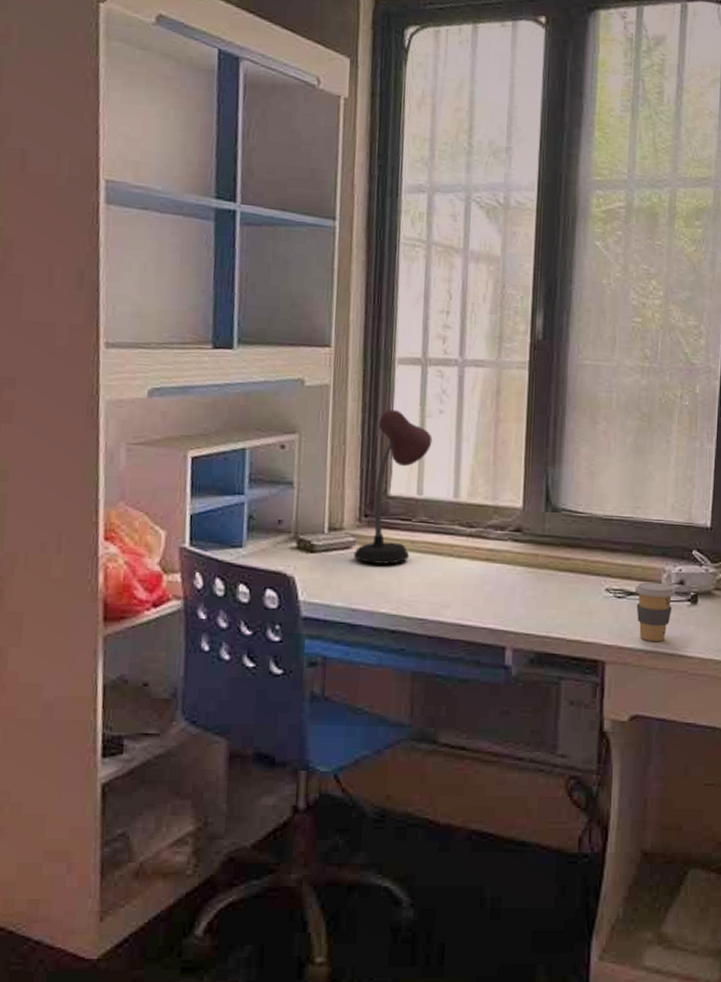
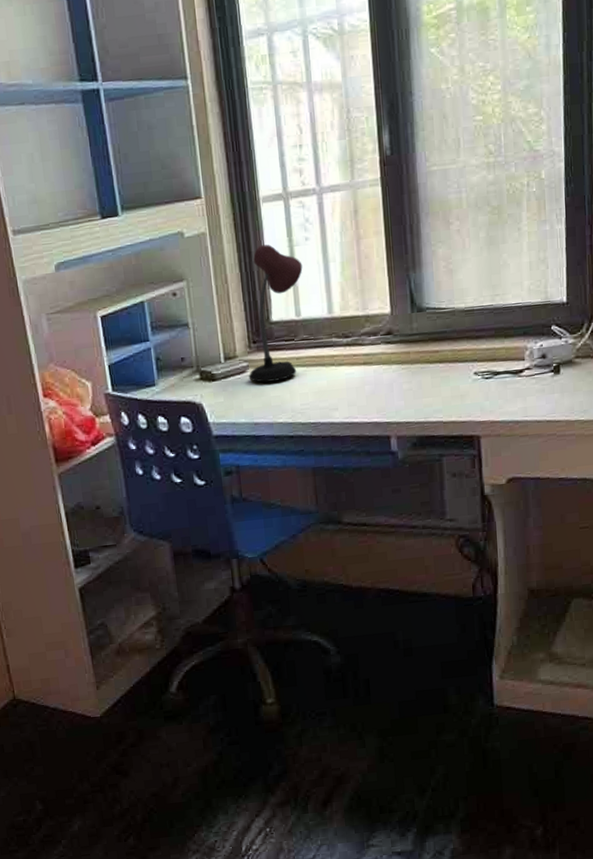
coffee cup: present [634,582,676,641] -> none [500,359,539,413]

